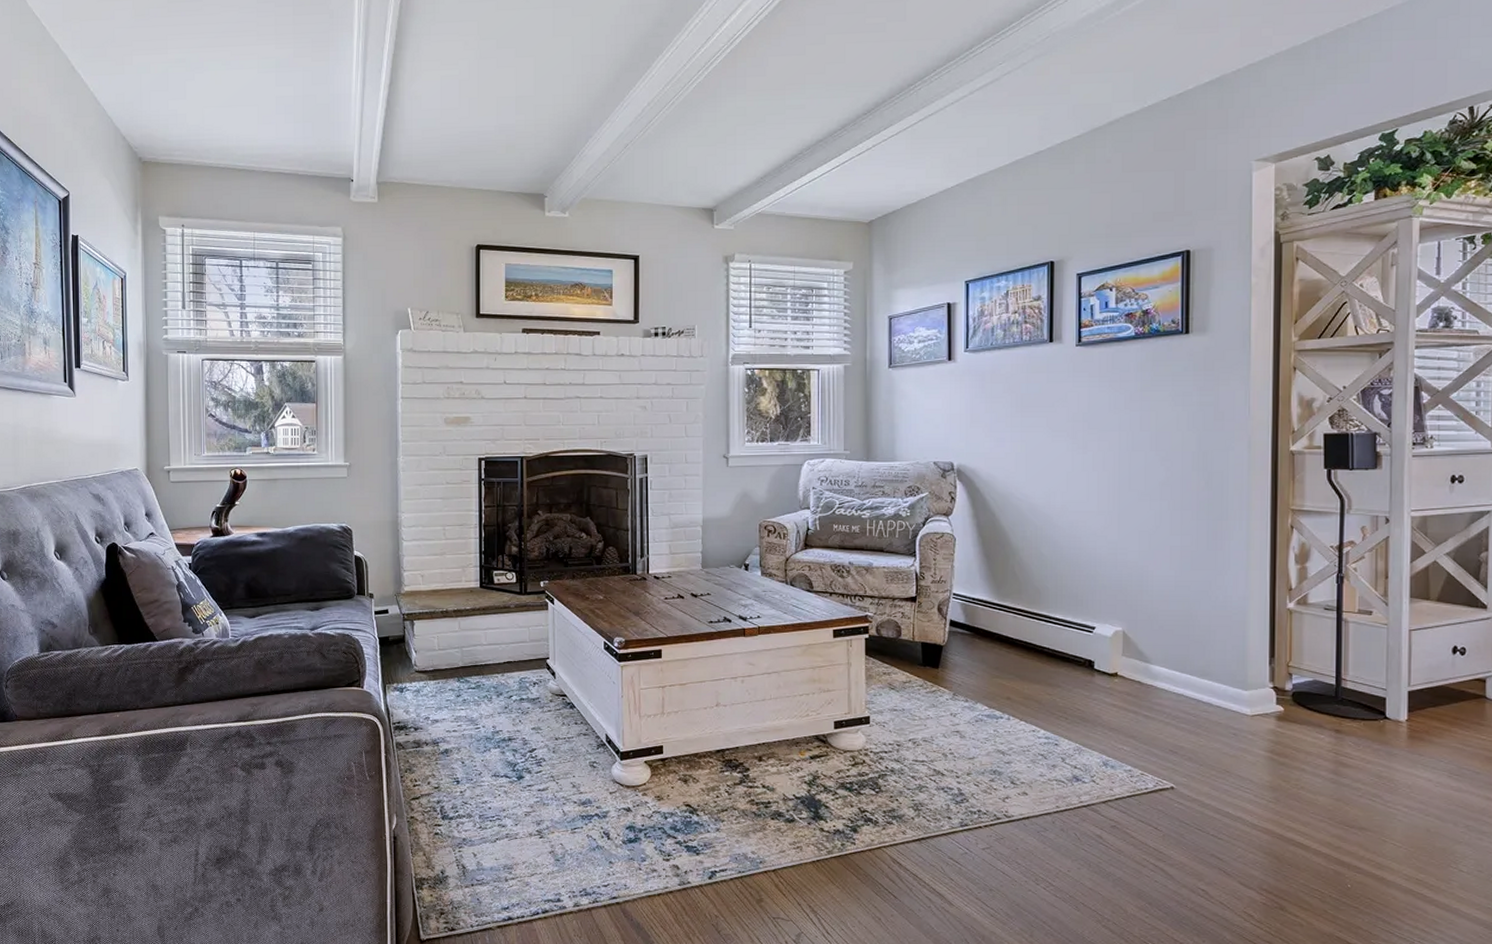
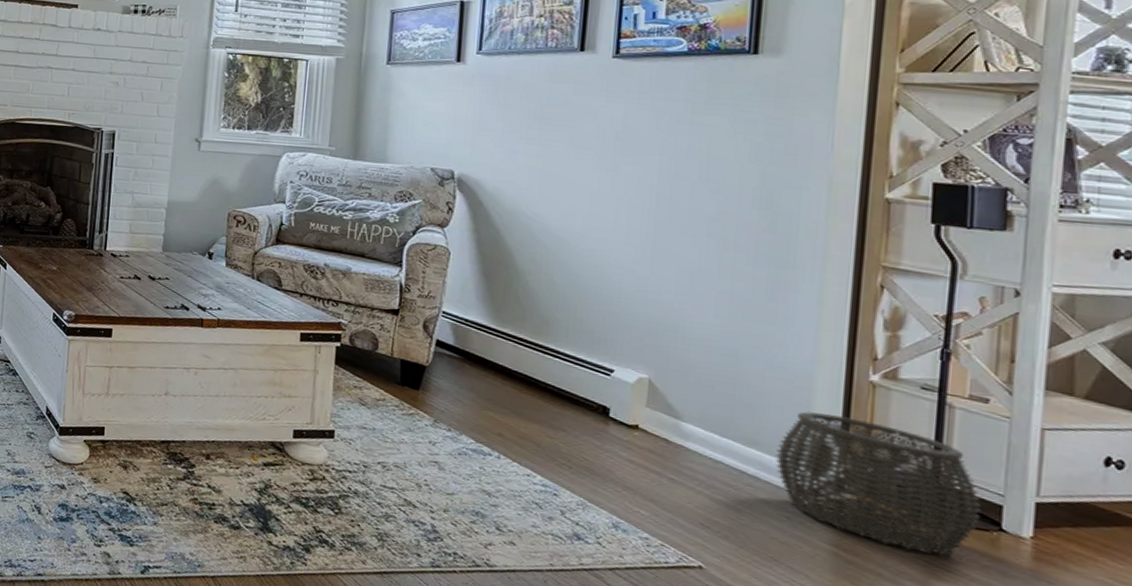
woven basket: none [1222,640,1372,747] -> present [775,411,982,556]

